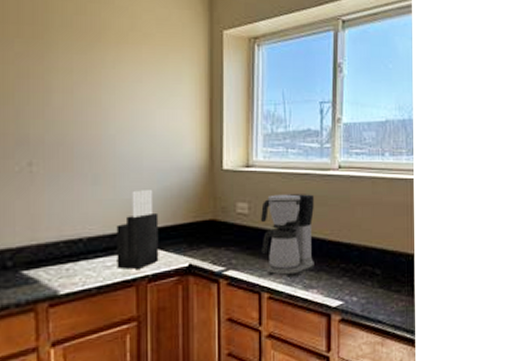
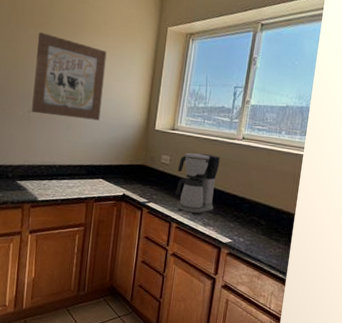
wall art: none [31,46,142,166] -> present [31,32,107,121]
knife block: present [116,190,159,269] -> none [75,137,107,192]

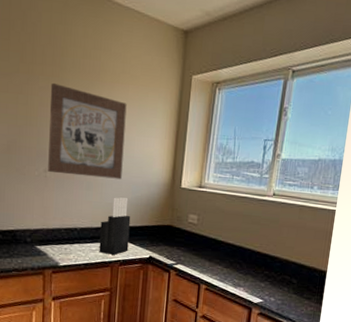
knife block: none [75,137,107,192] -> present [99,197,131,255]
coffee maker: present [175,153,220,216] -> none [204,211,250,277]

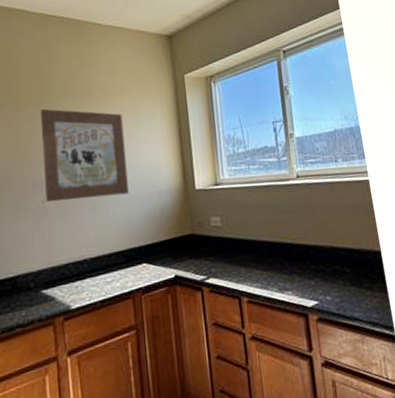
knife block: present [99,197,131,255] -> none [113,213,150,284]

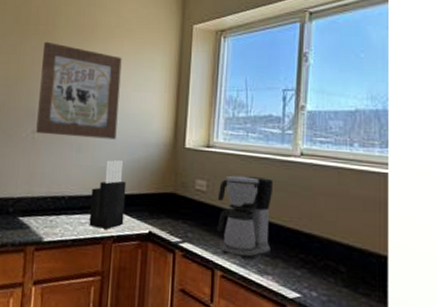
knife block: none [113,213,150,284] -> present [89,160,127,229]
coffee maker: none [232,203,286,282] -> present [217,175,273,260]

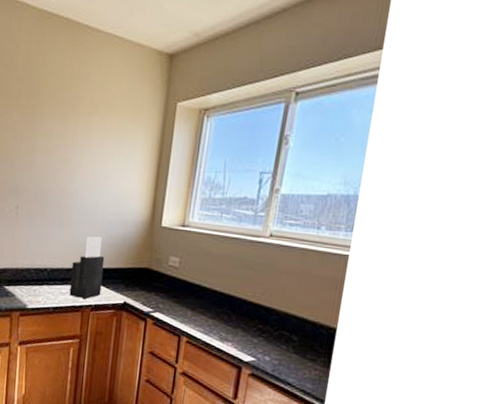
wall art: present [36,41,122,140] -> none [19,115,104,217]
coffee maker: present [217,175,273,260] -> none [186,253,241,329]

